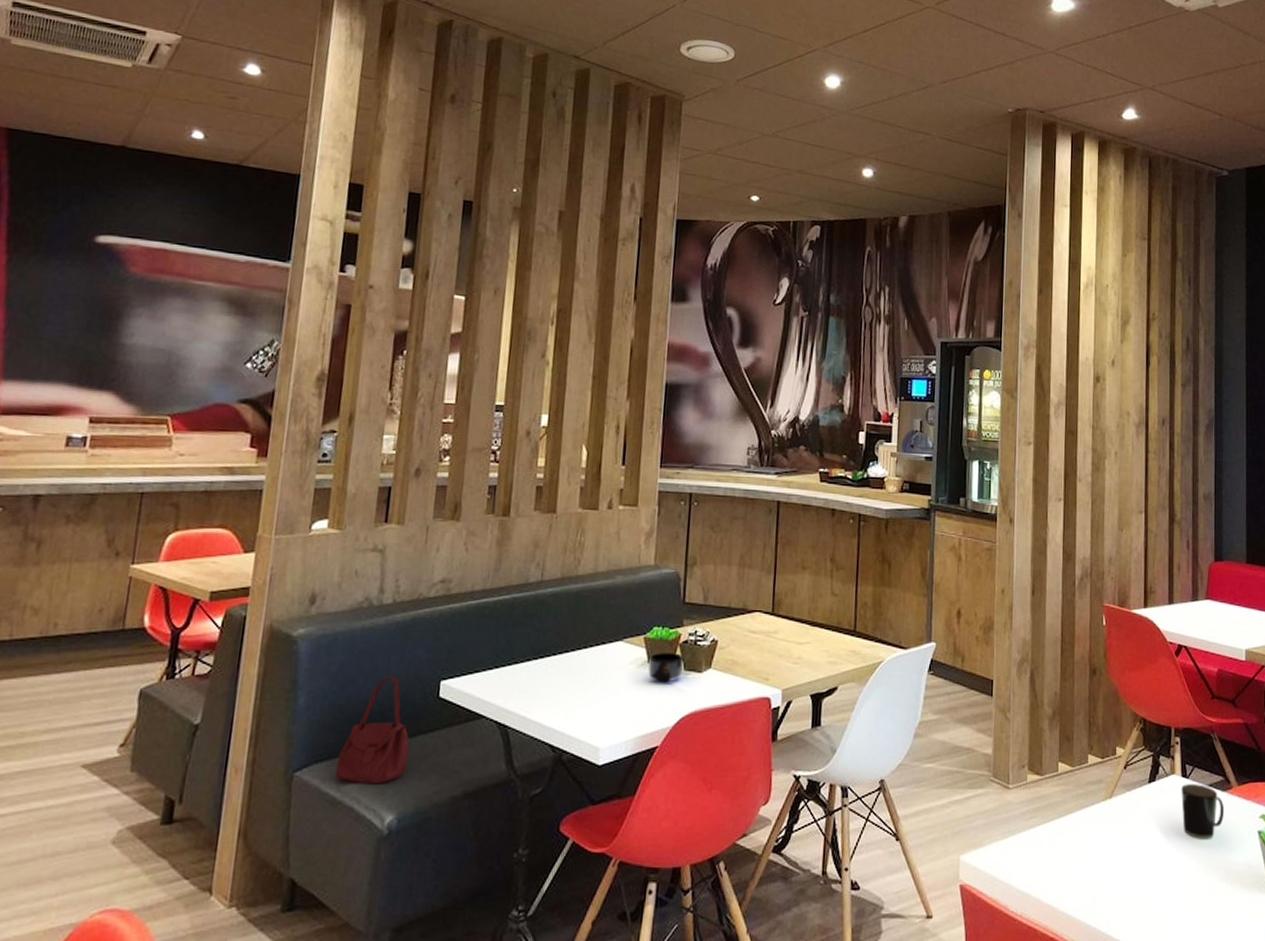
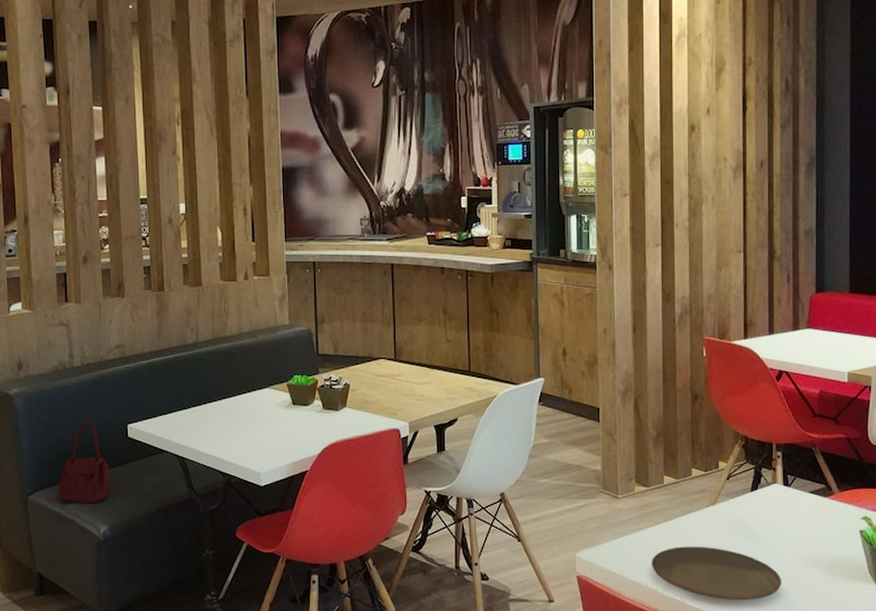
mug: present [648,653,683,683] -> none [293,396,322,420]
plate: none [1042,848,1180,916] -> present [652,546,782,601]
mug: present [1181,784,1224,839] -> none [783,491,825,538]

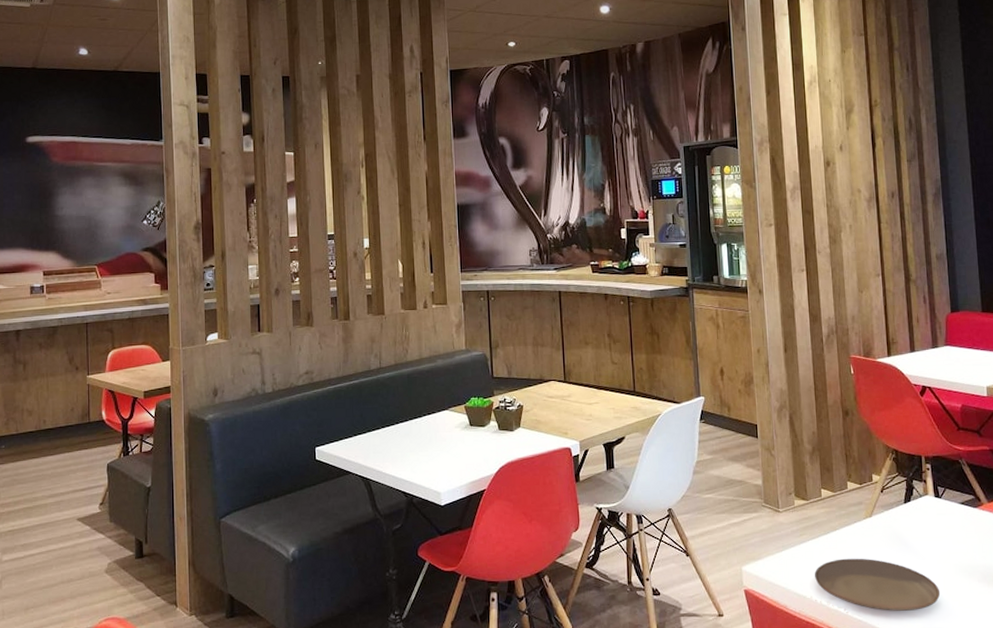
handbag: present [57,422,111,504] -> none [249,446,300,526]

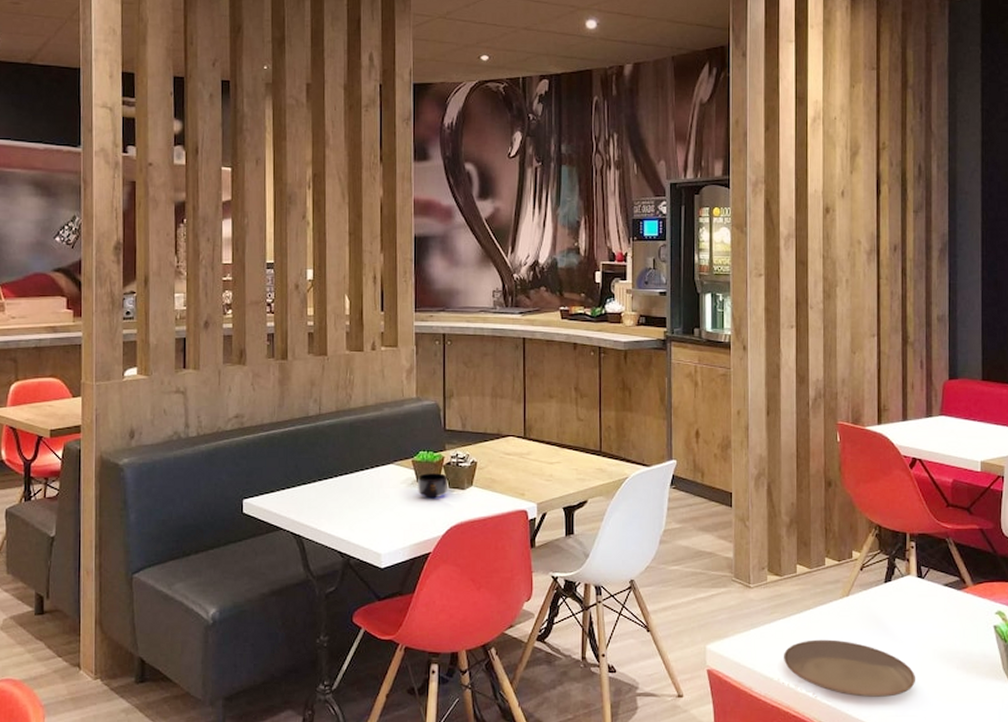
mug: none [471,417,498,441] -> present [418,473,447,499]

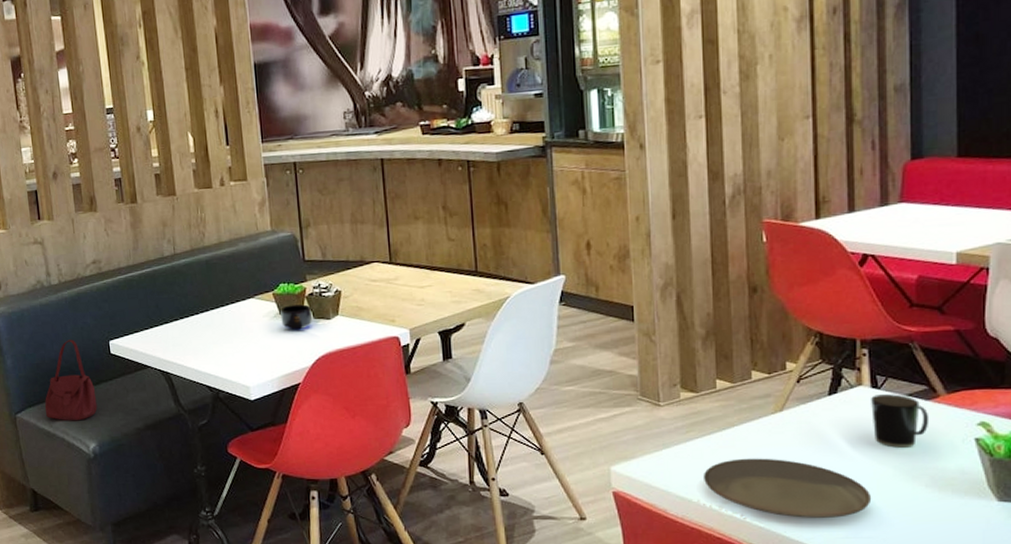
handbag: none [165,496,223,584] -> present [44,339,98,421]
mug: none [917,584,959,633] -> present [871,394,928,448]

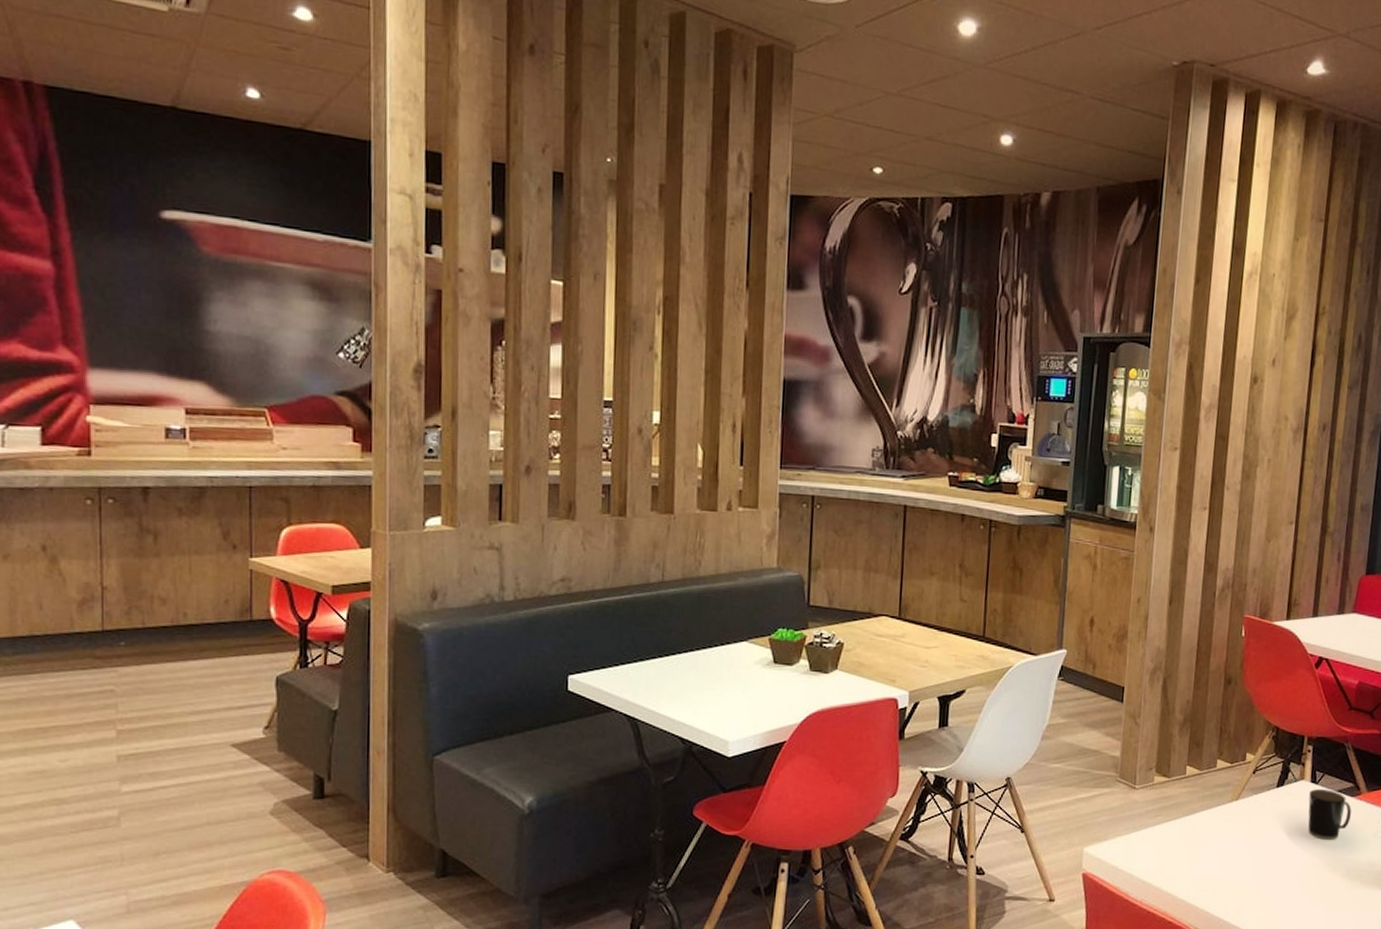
handbag: present [44,339,98,421] -> none [473,670,543,769]
mug: present [280,304,312,330] -> none [774,653,809,682]
plate: present [704,458,872,519] -> none [1164,844,1299,905]

